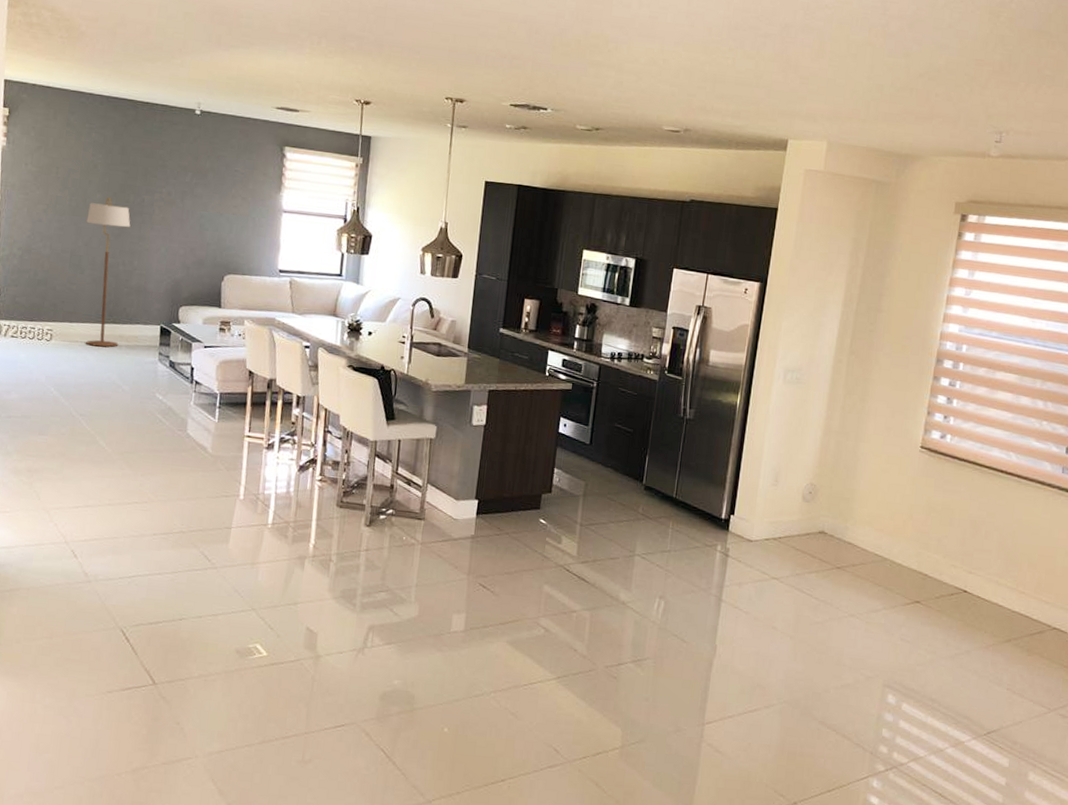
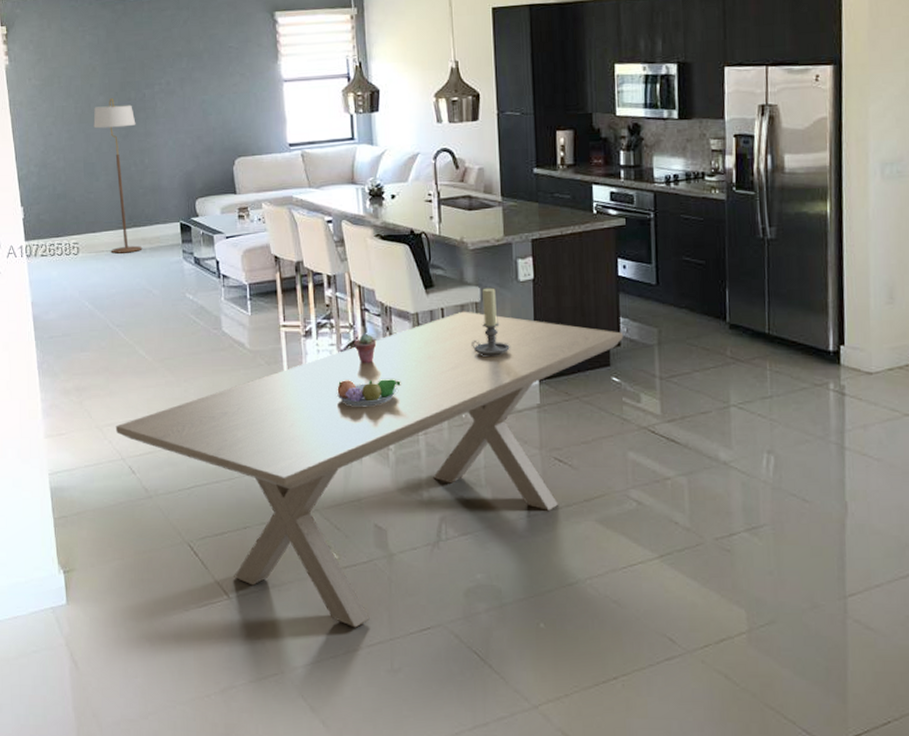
dining table: none [63,444,556,720] -> present [115,311,624,628]
fruit bowl: none [288,492,351,520] -> present [336,379,401,407]
potted succulent: none [312,453,334,481] -> present [354,333,377,364]
candle holder: none [421,427,455,489] -> present [472,287,510,356]

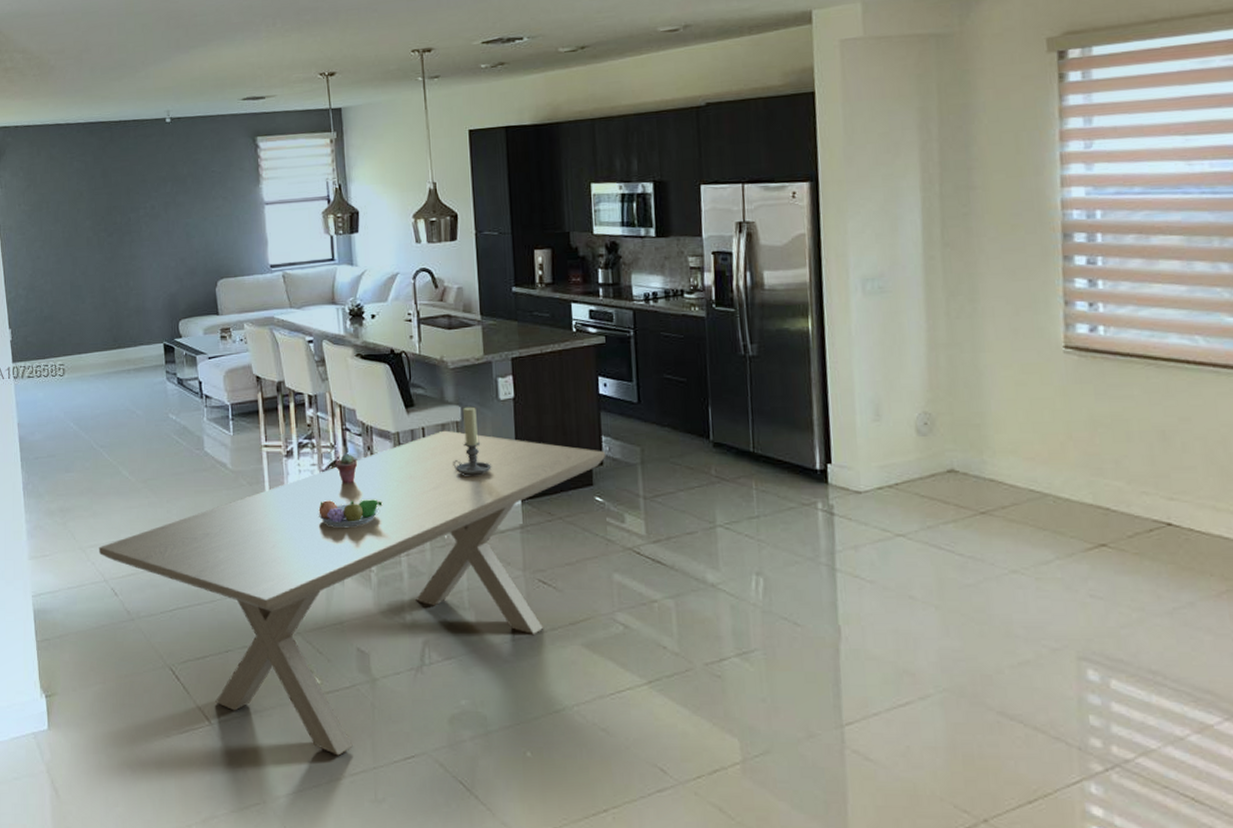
floor lamp: present [93,98,143,254] -> none [80,222,127,375]

